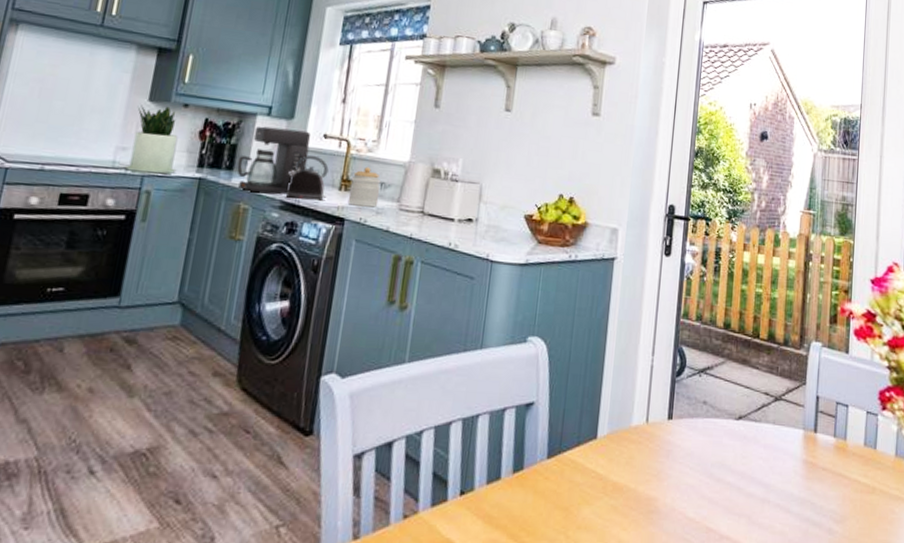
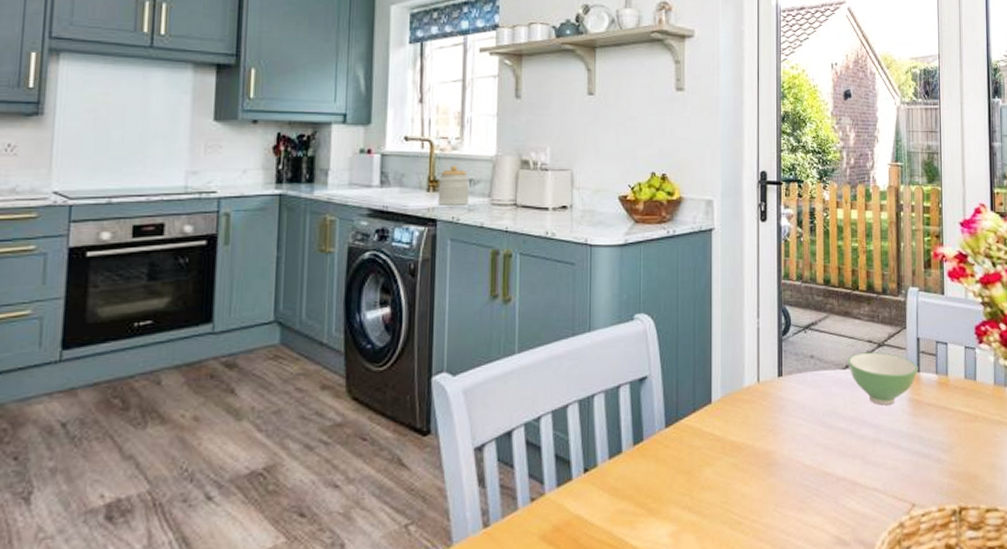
planter: present [124,105,178,175] -> none [197,124,254,195]
coffee maker: present [237,126,312,194] -> none [318,135,392,203]
kettle: present [285,154,329,201] -> none [371,159,414,206]
bowl: none [741,404,816,464] -> present [848,352,919,405]

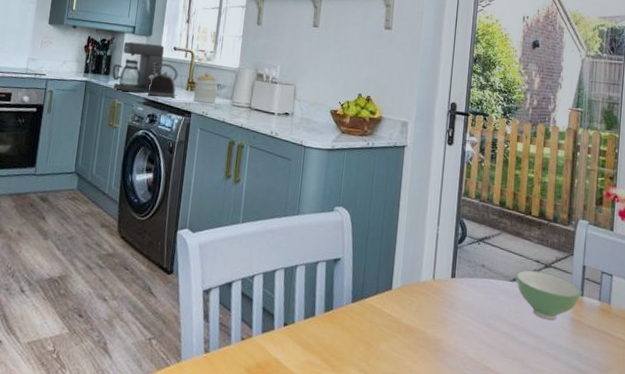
coffee maker: none [318,135,392,203] -> present [112,42,165,93]
kettle: none [371,159,414,206] -> present [147,63,178,98]

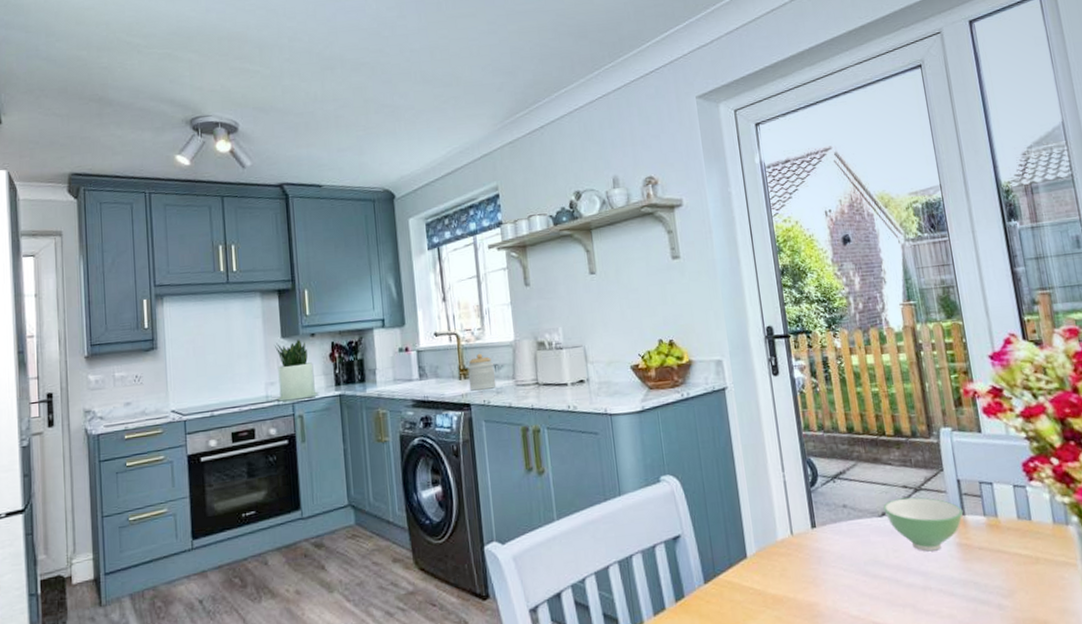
planter: none [34,27,70,79] -> present [275,339,319,402]
coffee maker: present [112,42,165,93] -> none [368,333,427,398]
kettle: present [147,63,178,98] -> none [411,353,450,397]

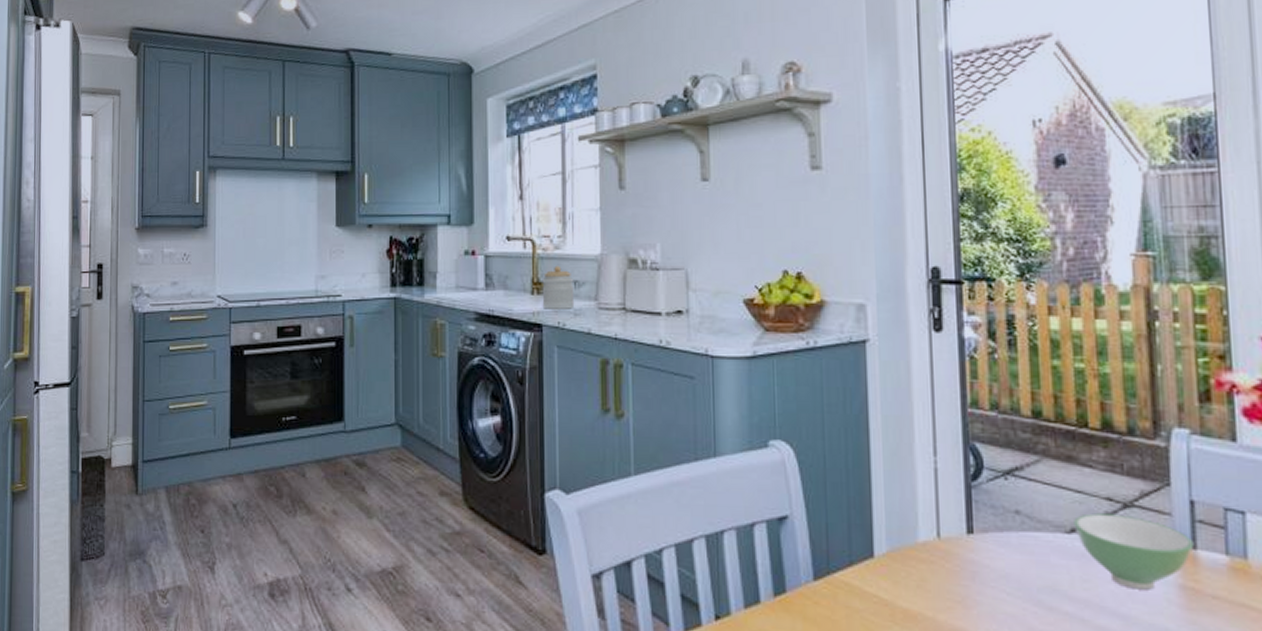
planter: present [275,339,319,402] -> none [326,229,373,298]

